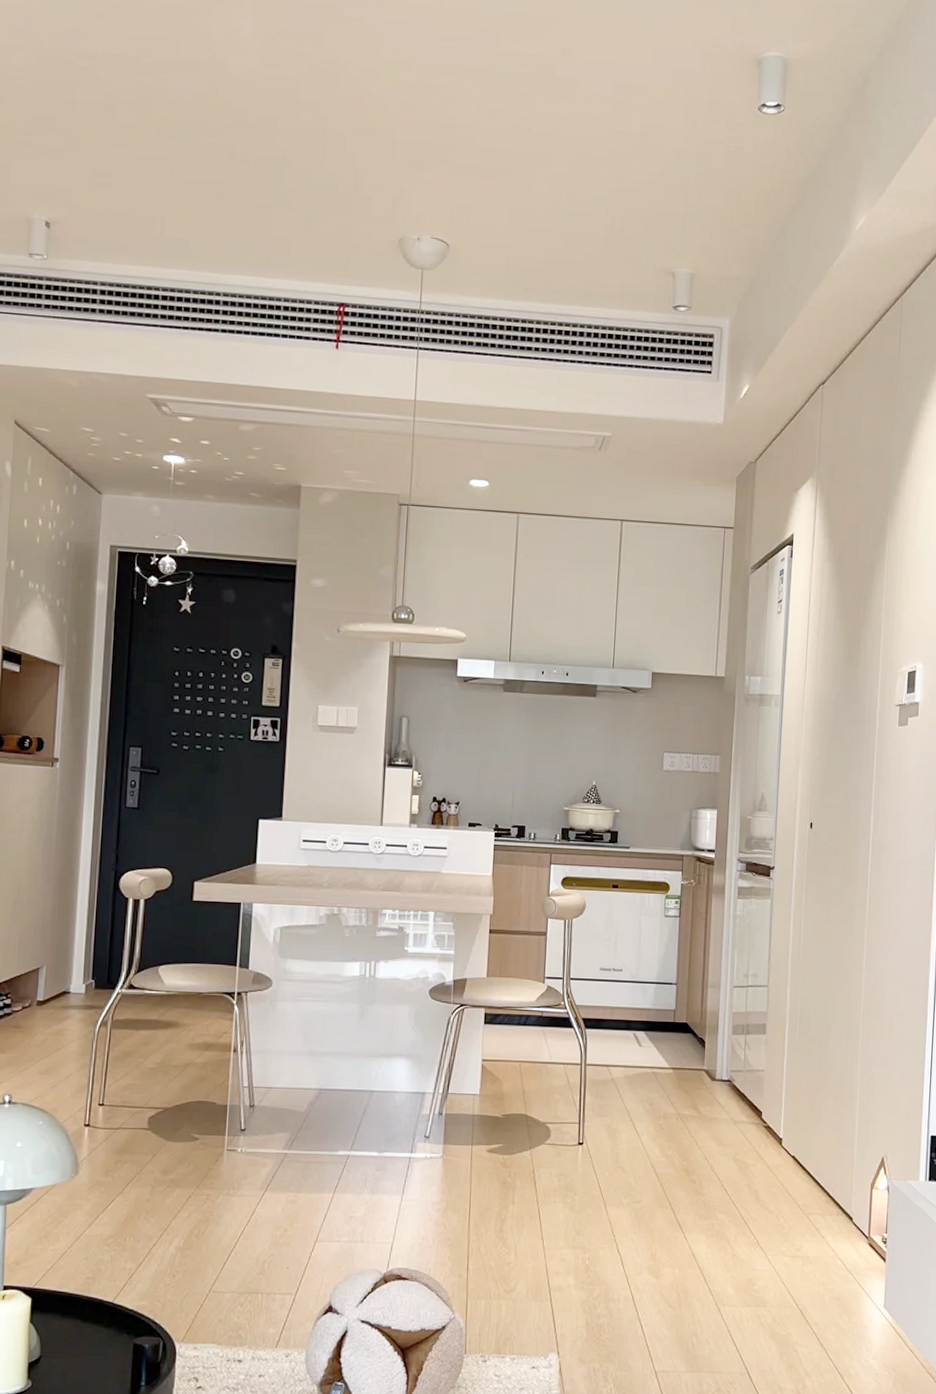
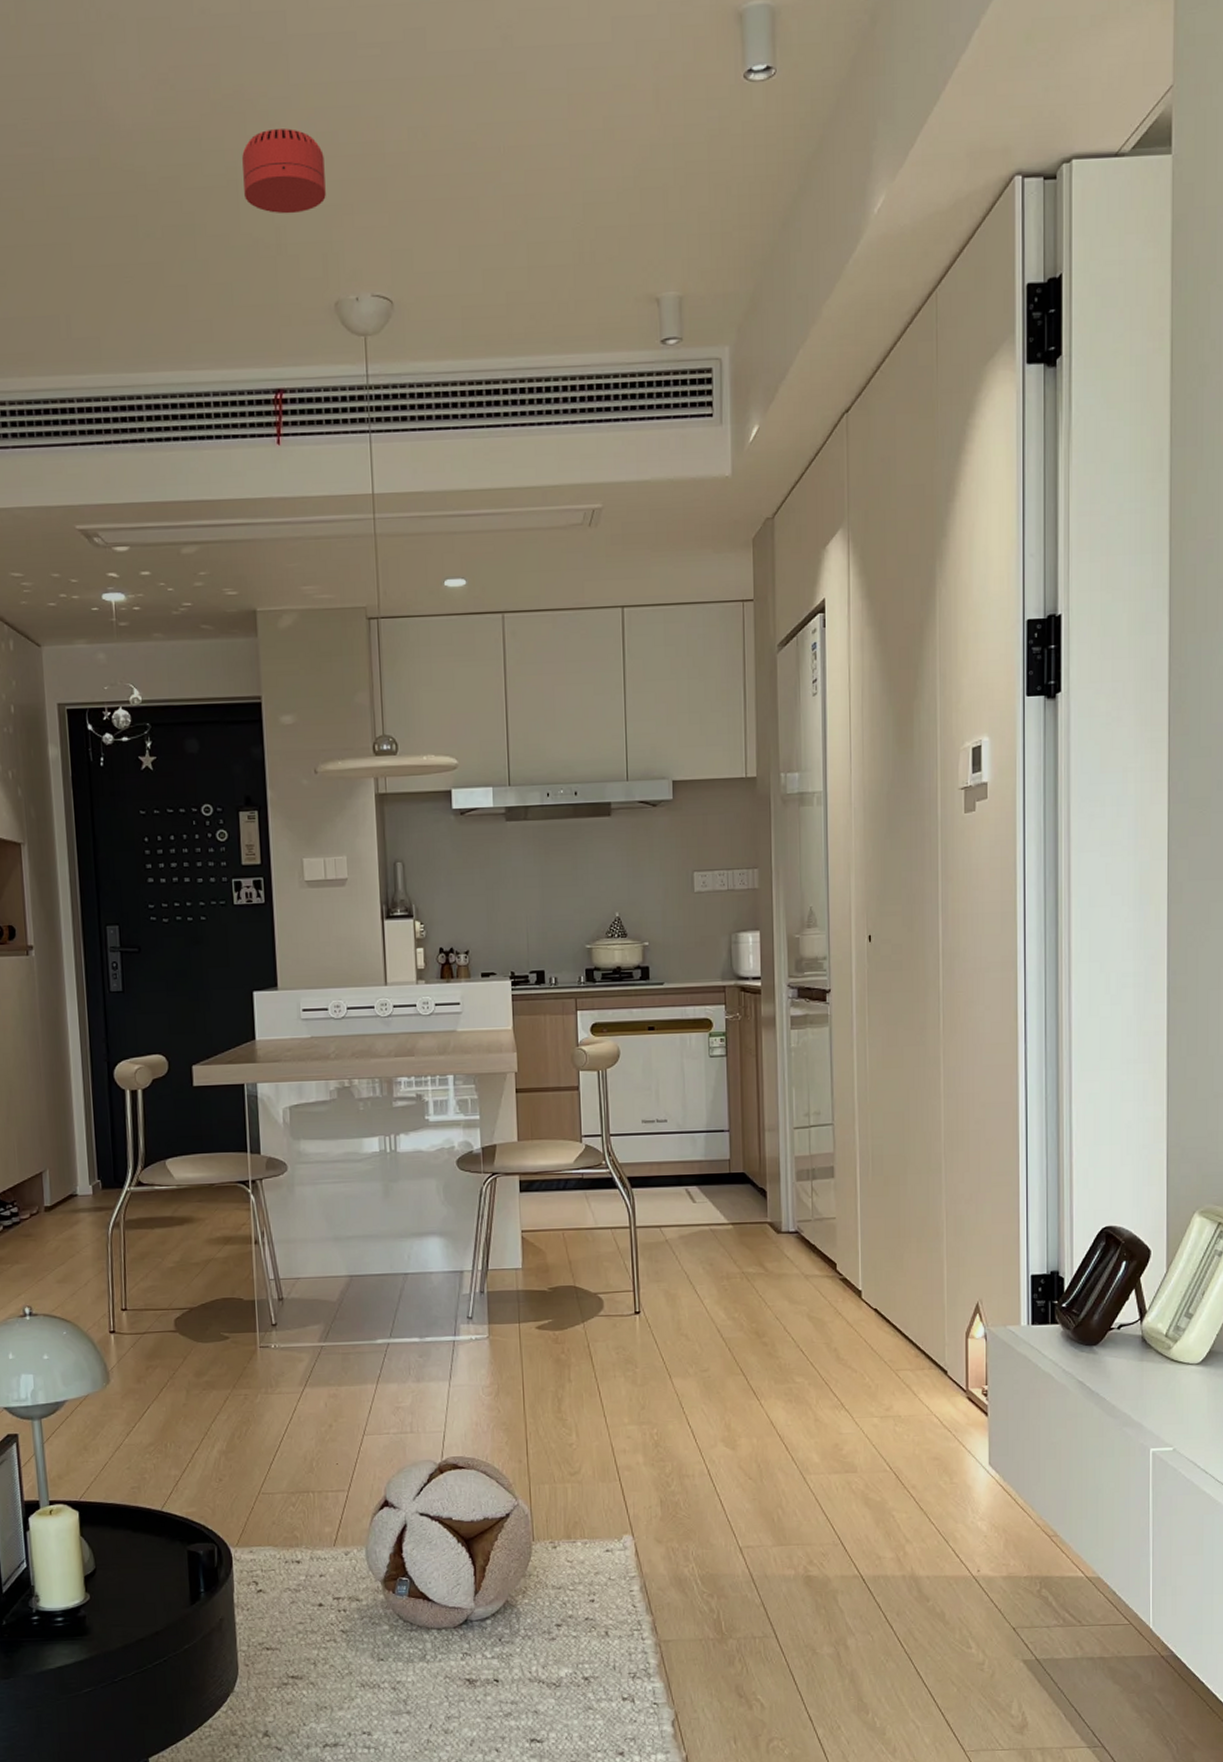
smoke detector: none [331,92,403,163] -> present [242,128,326,214]

